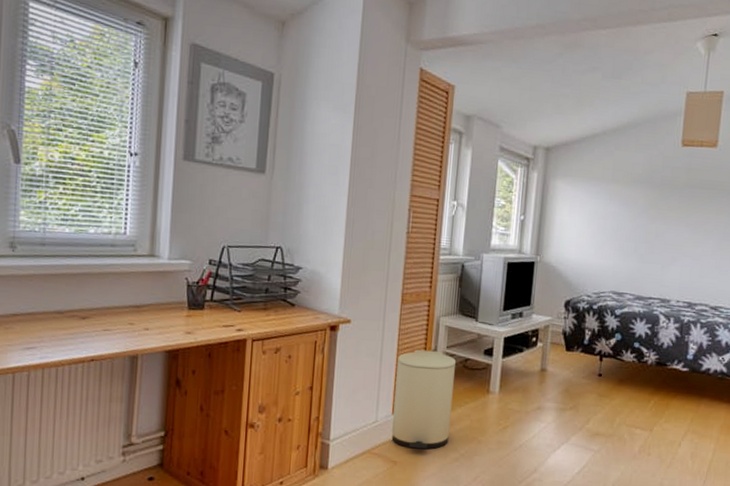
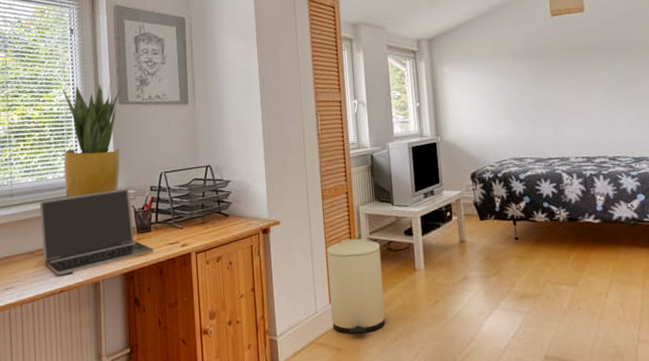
laptop: none [74,255,205,343] -> present [40,188,155,276]
planter: none [108,126,191,259] -> present [60,84,123,198]

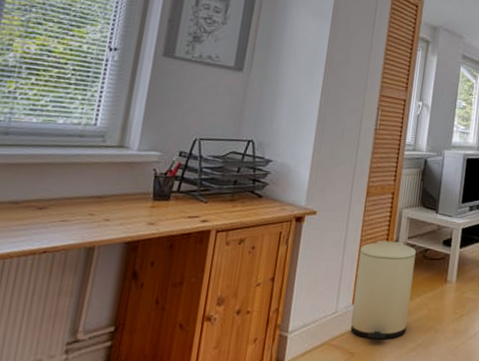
laptop: present [40,188,155,276] -> none [30,145,169,234]
planter: present [60,84,123,198] -> none [75,22,172,150]

